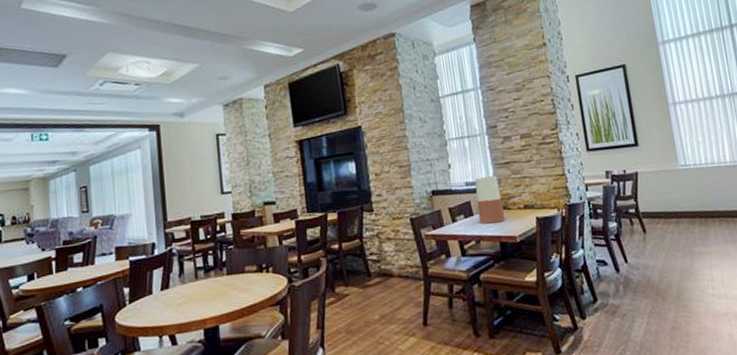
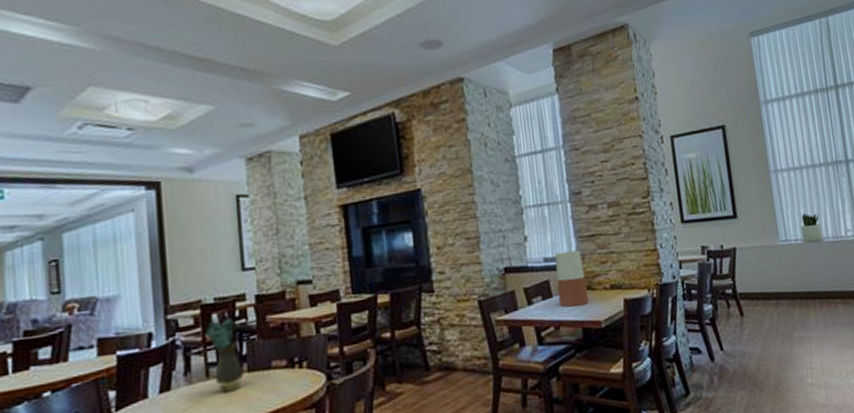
vase: none [193,231,224,291] -> present [204,318,243,393]
planter: none [699,140,723,168] -> present [800,212,825,244]

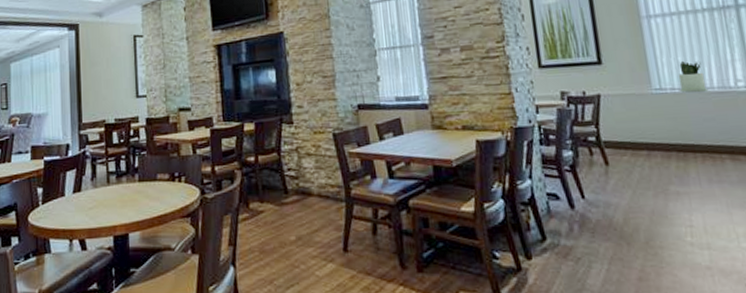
vase: present [204,318,243,393] -> none [107,135,135,197]
vase: present [555,251,590,308] -> none [406,92,441,145]

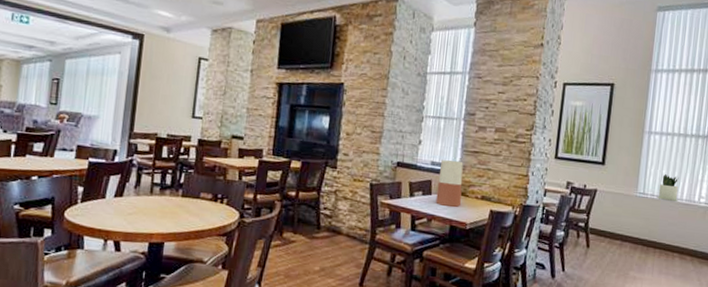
vase: none [406,92,441,145] -> present [436,160,464,207]

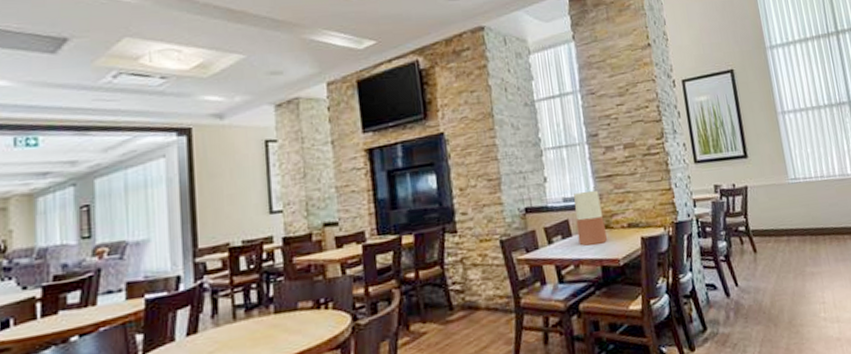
planter: present [657,174,679,202] -> none [808,151,832,182]

